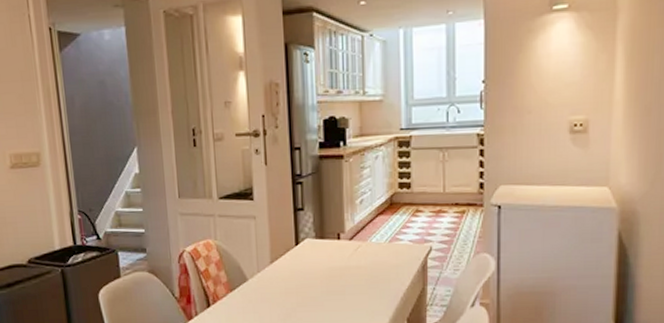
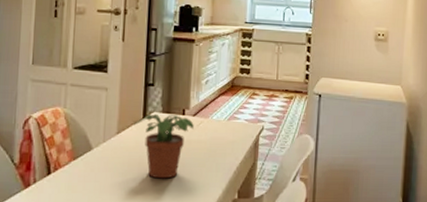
potted plant: none [285,240,351,308] -> present [133,113,194,179]

